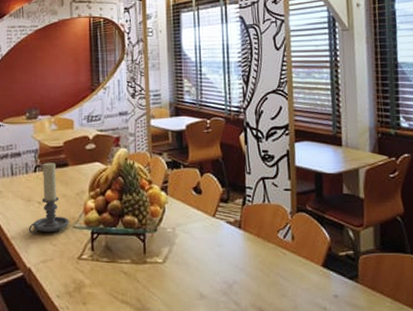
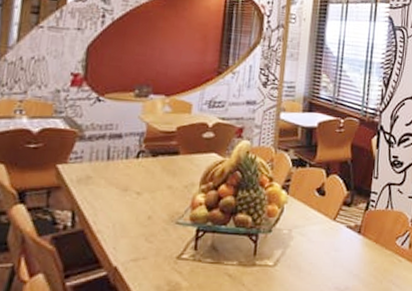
candle holder: present [28,162,69,234] -> none [120,148,172,229]

